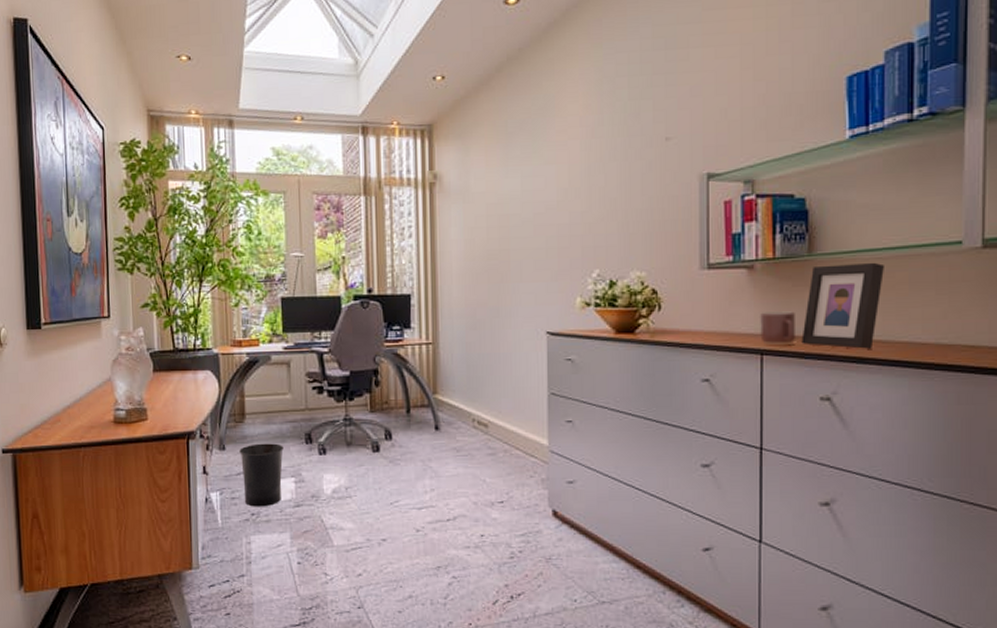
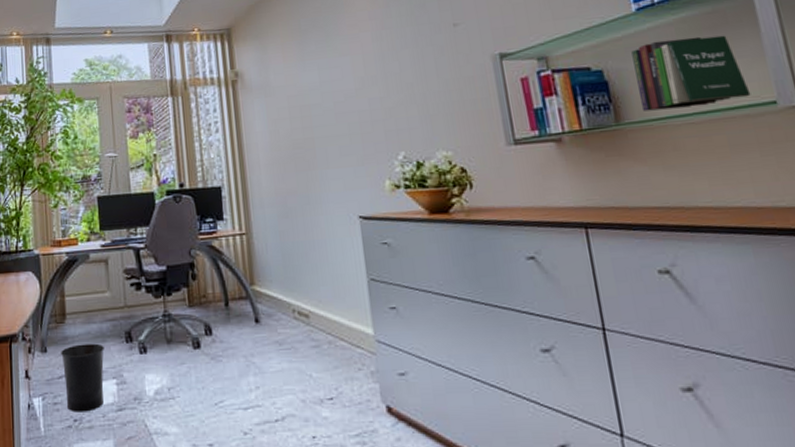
mug: present [759,311,797,346] -> none [576,182,619,219]
picture frame: present [801,262,884,349] -> none [623,127,705,217]
books: none [835,170,940,243] -> present [631,35,751,111]

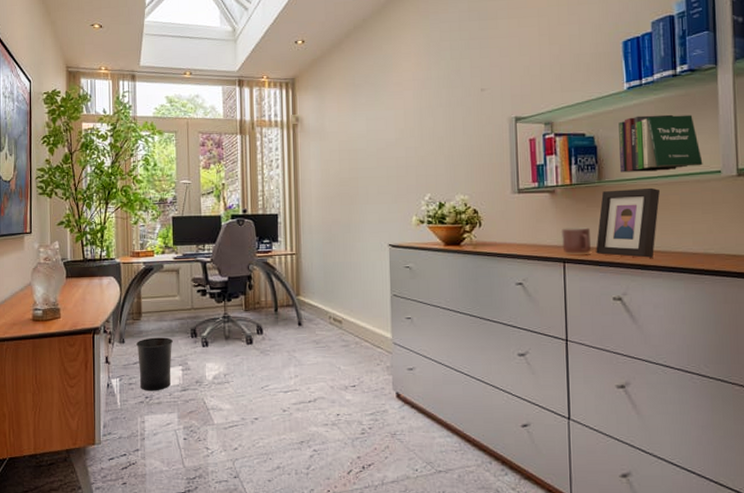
mug: none [576,182,619,219] -> present [560,227,592,256]
picture frame: none [623,127,705,217] -> present [596,187,660,258]

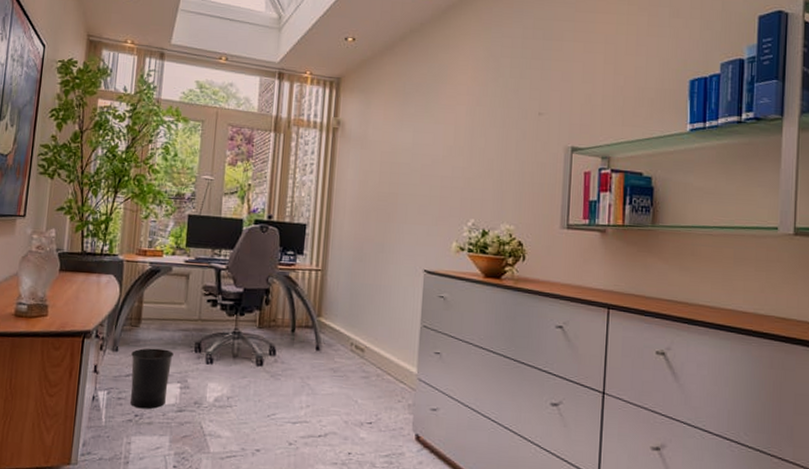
mug: present [560,227,592,256] -> none [608,271,639,303]
picture frame: present [596,187,660,258] -> none [643,236,714,313]
books: present [618,114,703,172] -> none [675,160,761,222]

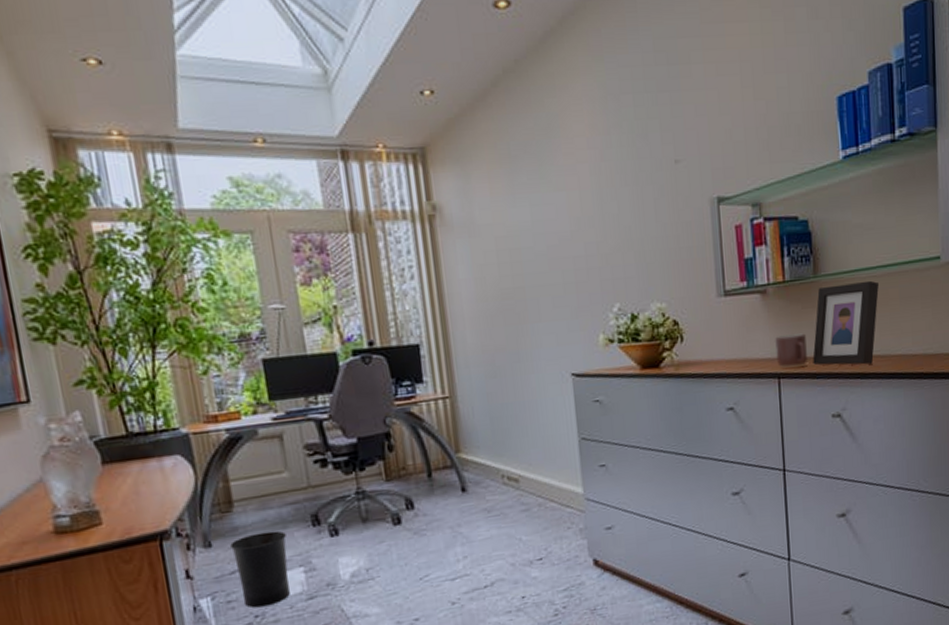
mug: none [608,271,639,303] -> present [774,333,808,369]
picture frame: none [643,236,714,313] -> present [812,280,879,366]

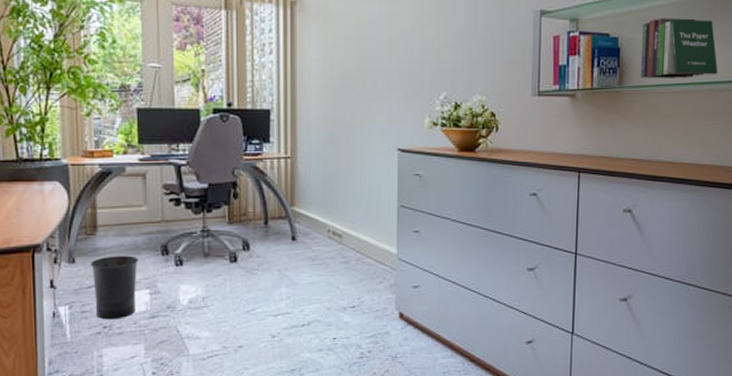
mug: present [774,333,808,369] -> none [578,135,607,165]
picture frame: present [812,280,879,366] -> none [611,95,676,169]
books: none [834,189,923,264] -> present [640,17,718,78]

